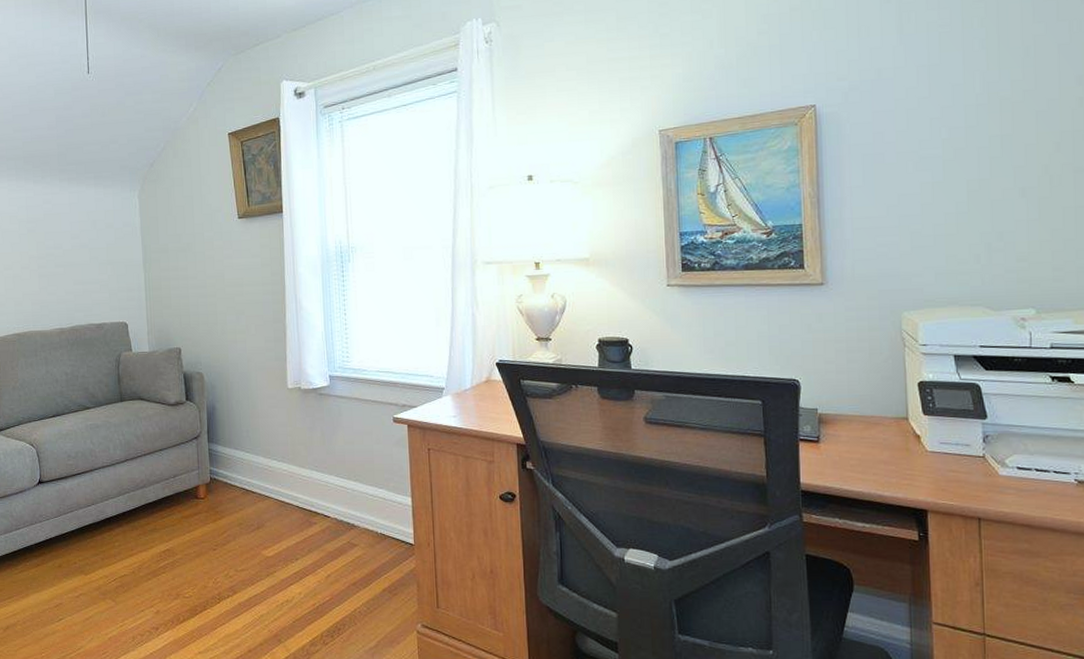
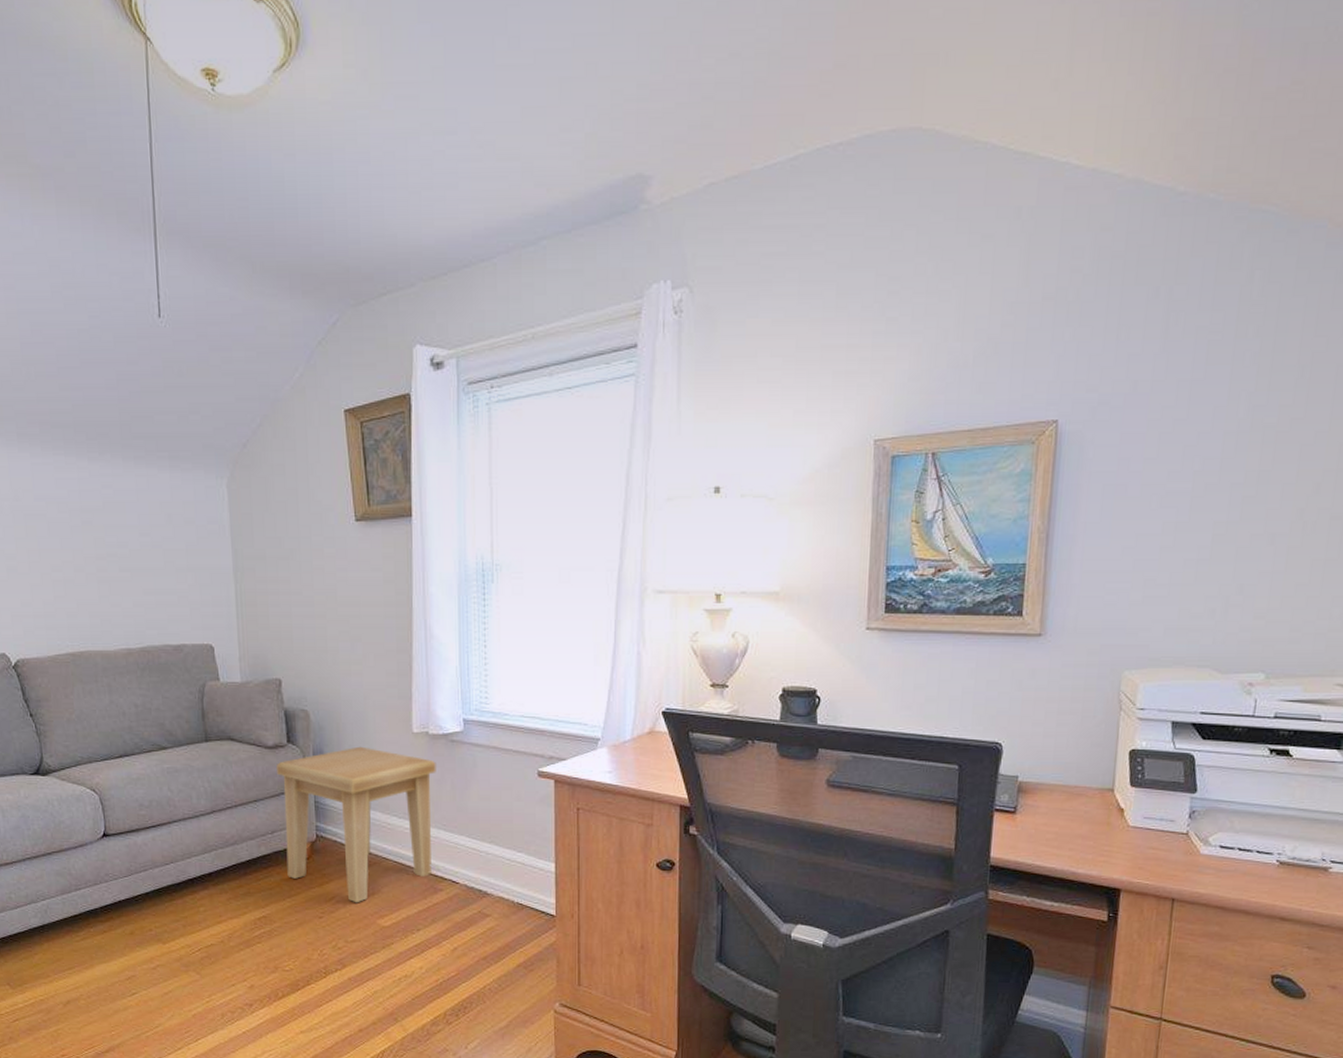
side table: none [177,401,308,537] -> present [277,746,436,903]

